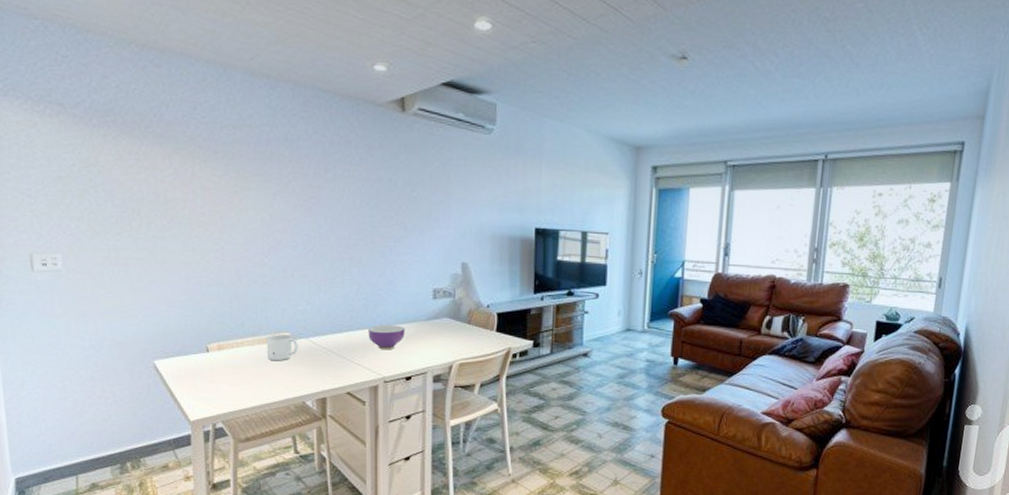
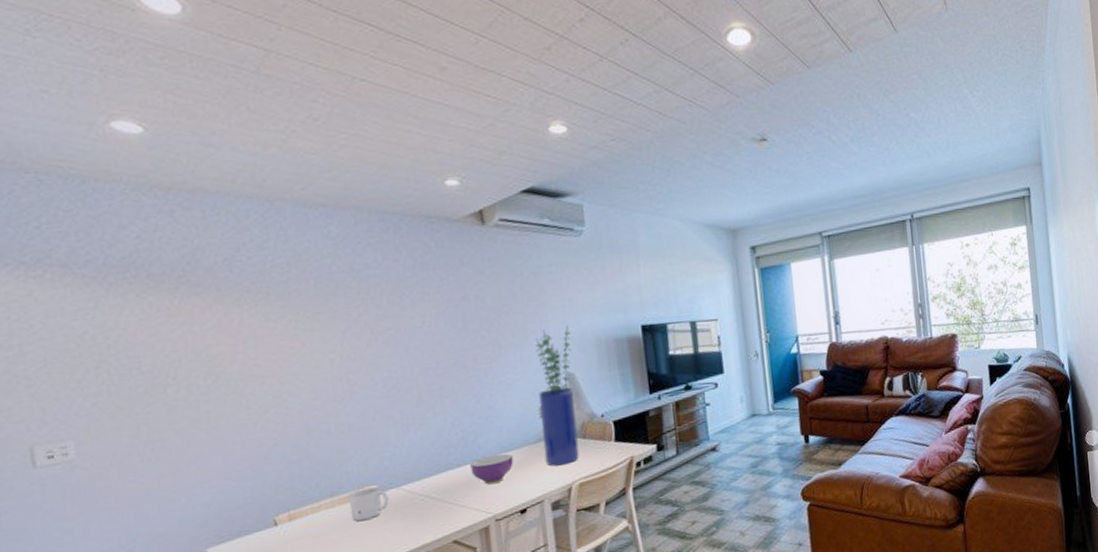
vase: none [432,217,469,345] -> present [535,324,580,467]

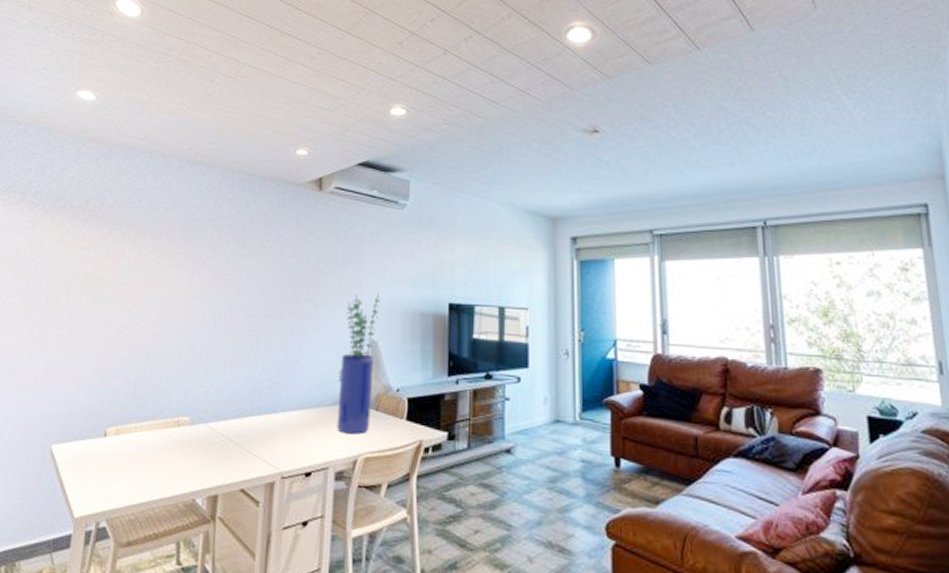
mug: present [348,487,390,522] -> none [163,418,196,450]
bowl: present [470,453,514,485] -> none [269,409,309,440]

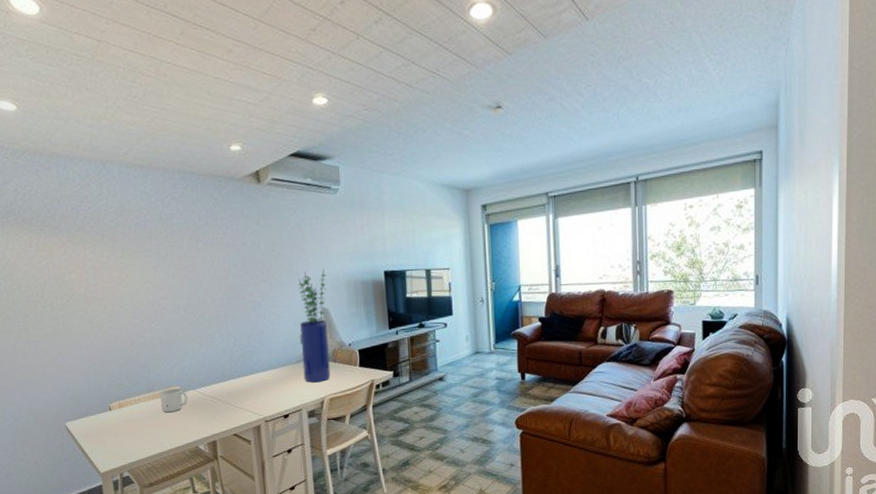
mug: none [163,418,196,450] -> present [159,388,188,413]

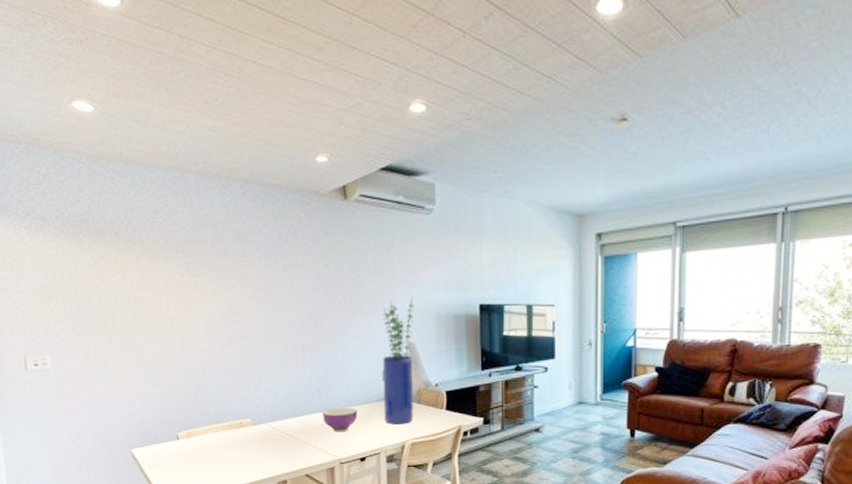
mug: present [159,388,188,413] -> none [229,421,259,446]
bowl: none [247,370,280,393] -> present [322,407,358,432]

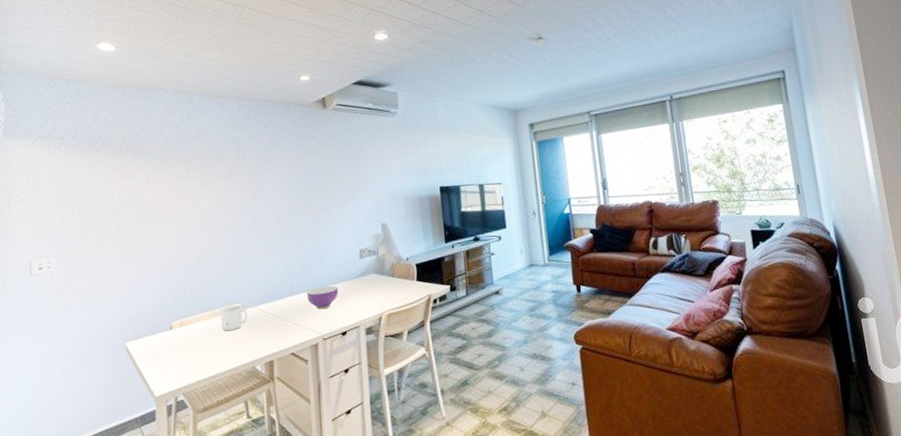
mug: none [229,421,259,446] -> present [220,305,248,332]
vase: present [383,298,414,424] -> none [358,185,389,299]

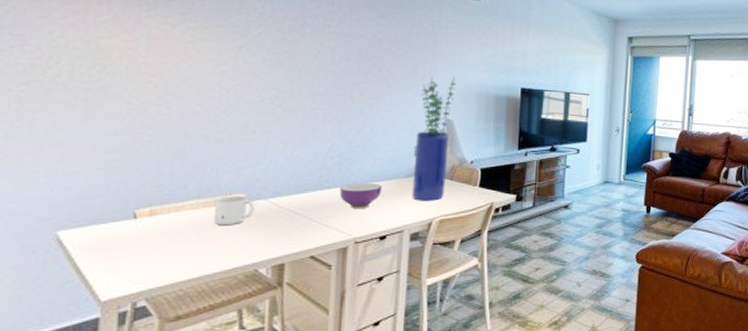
vase: none [358,185,389,299] -> present [412,76,456,201]

